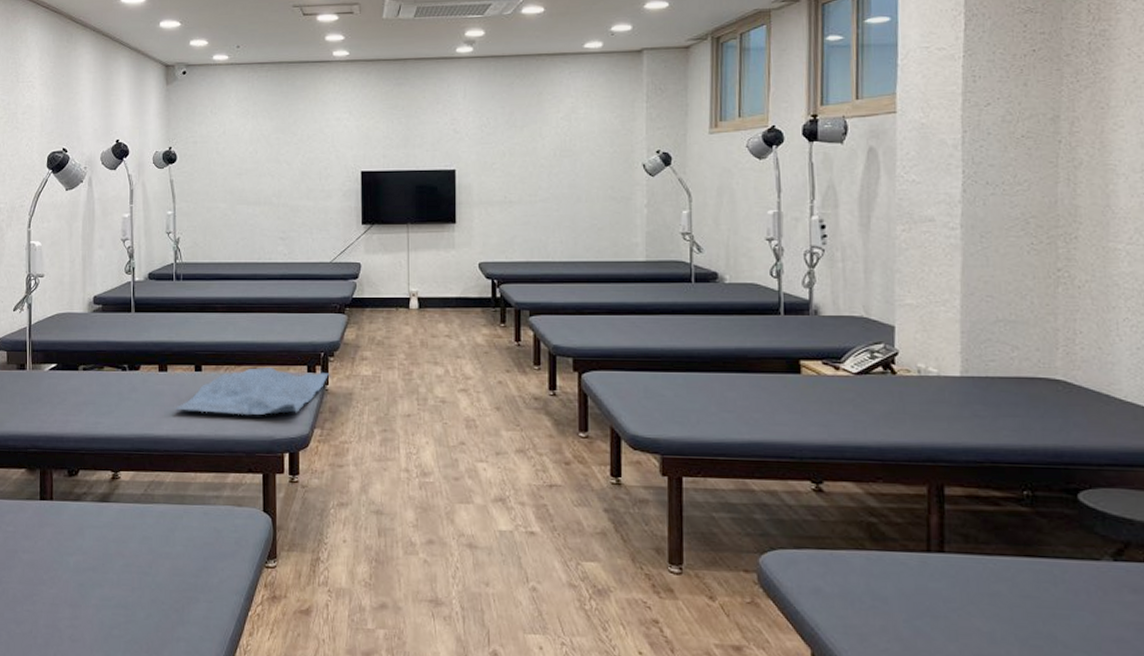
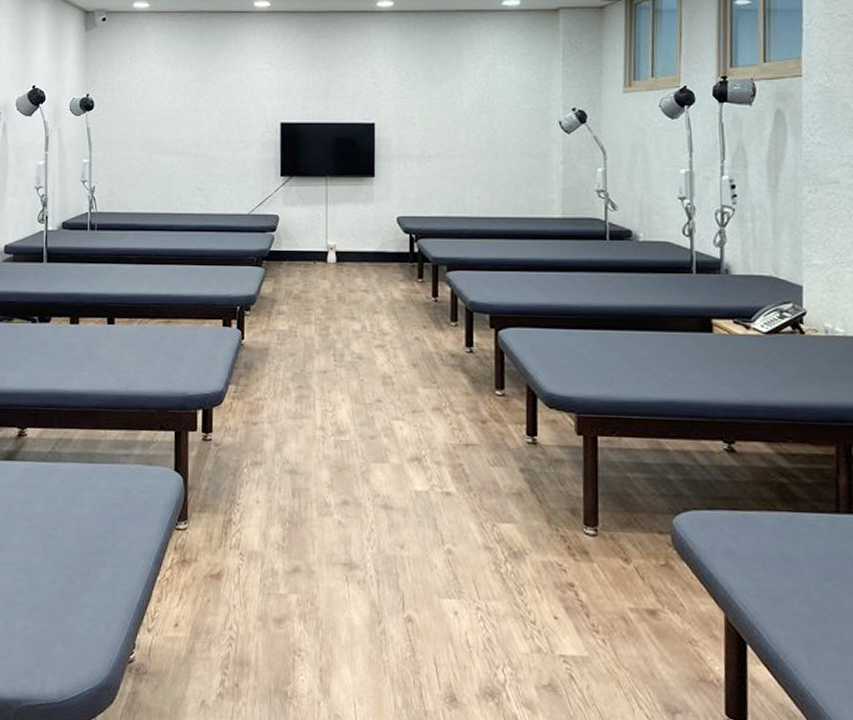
towel: present [174,366,331,416] -> none [85,320,247,371]

